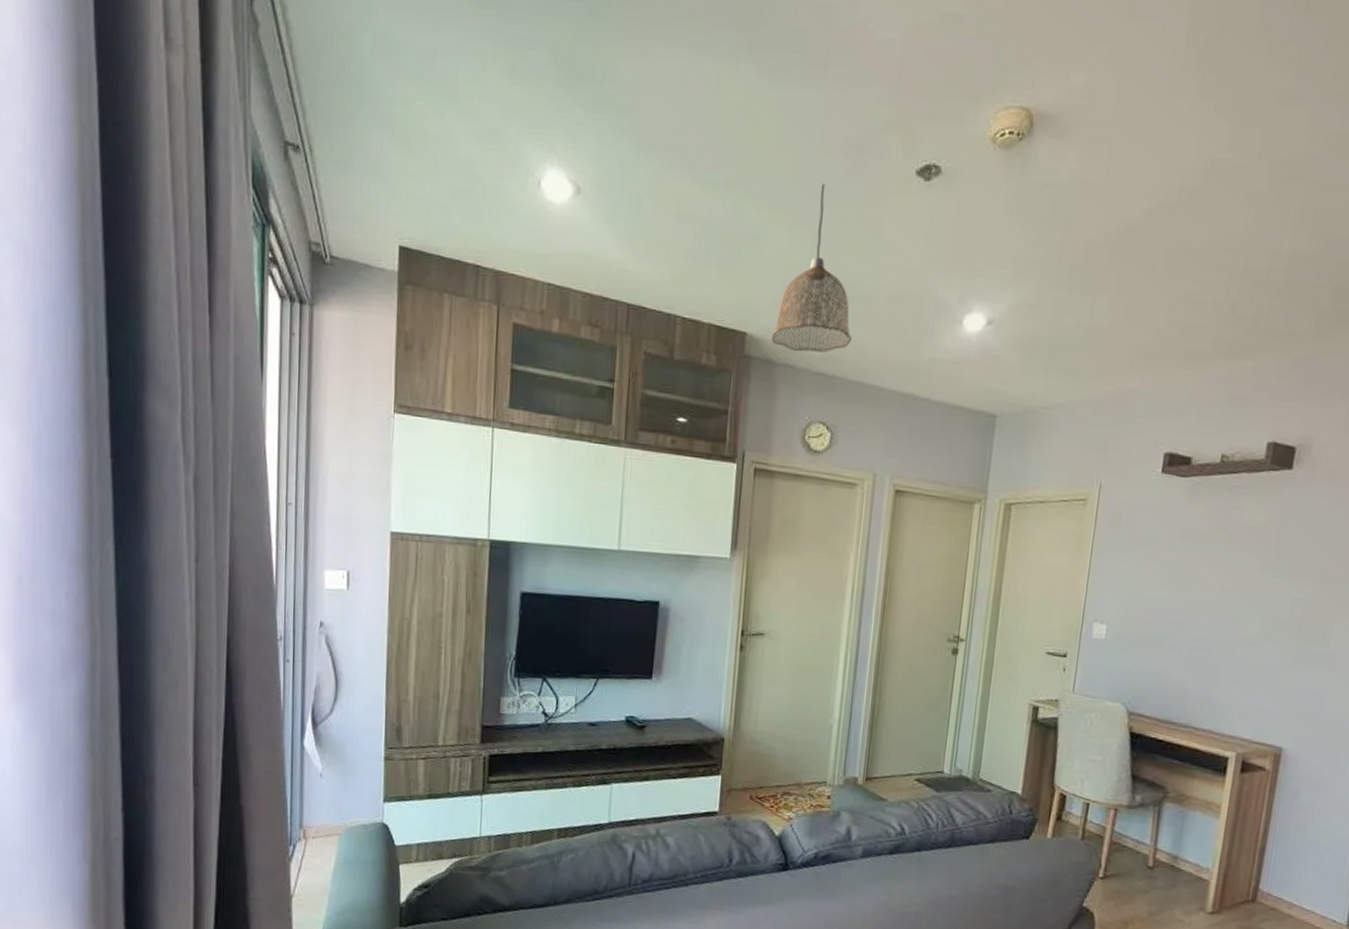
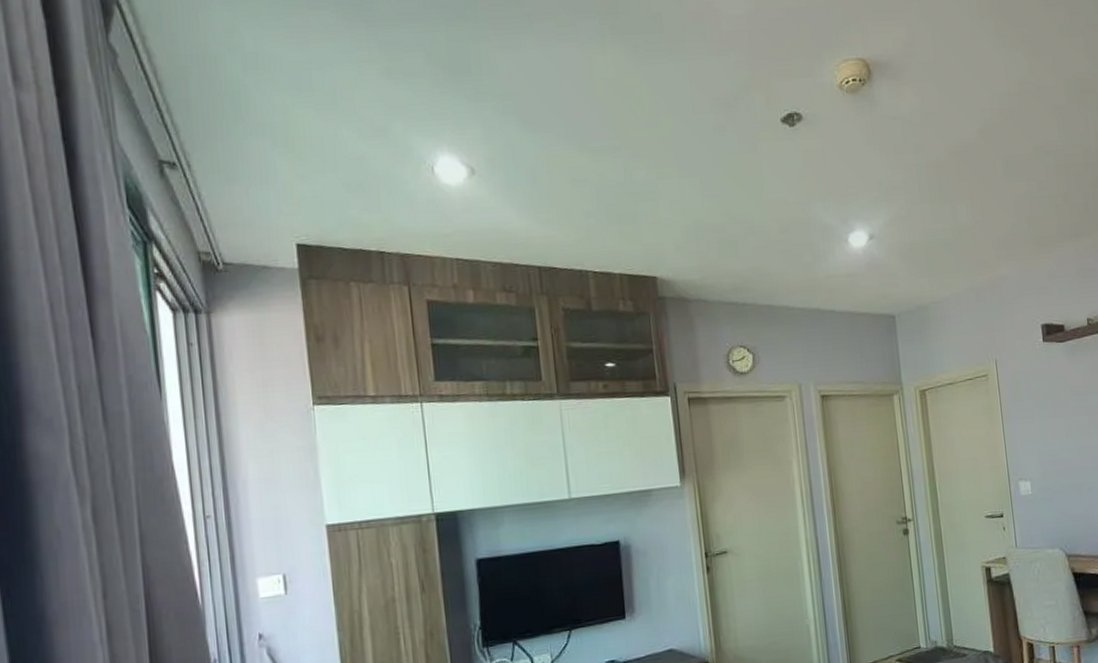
pendant lamp: present [772,184,853,352] -> none [681,139,755,287]

